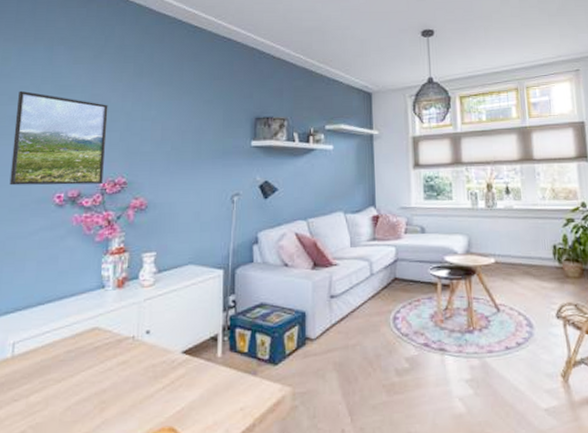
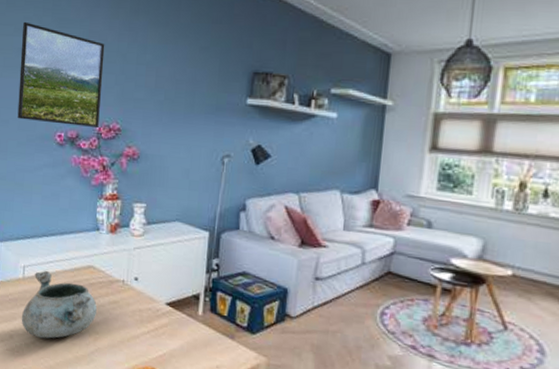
decorative bowl: none [8,343,103,425] -> present [21,271,97,339]

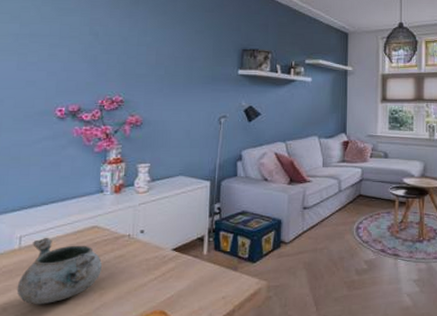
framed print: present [17,21,105,127] -> none [13,10,106,101]

